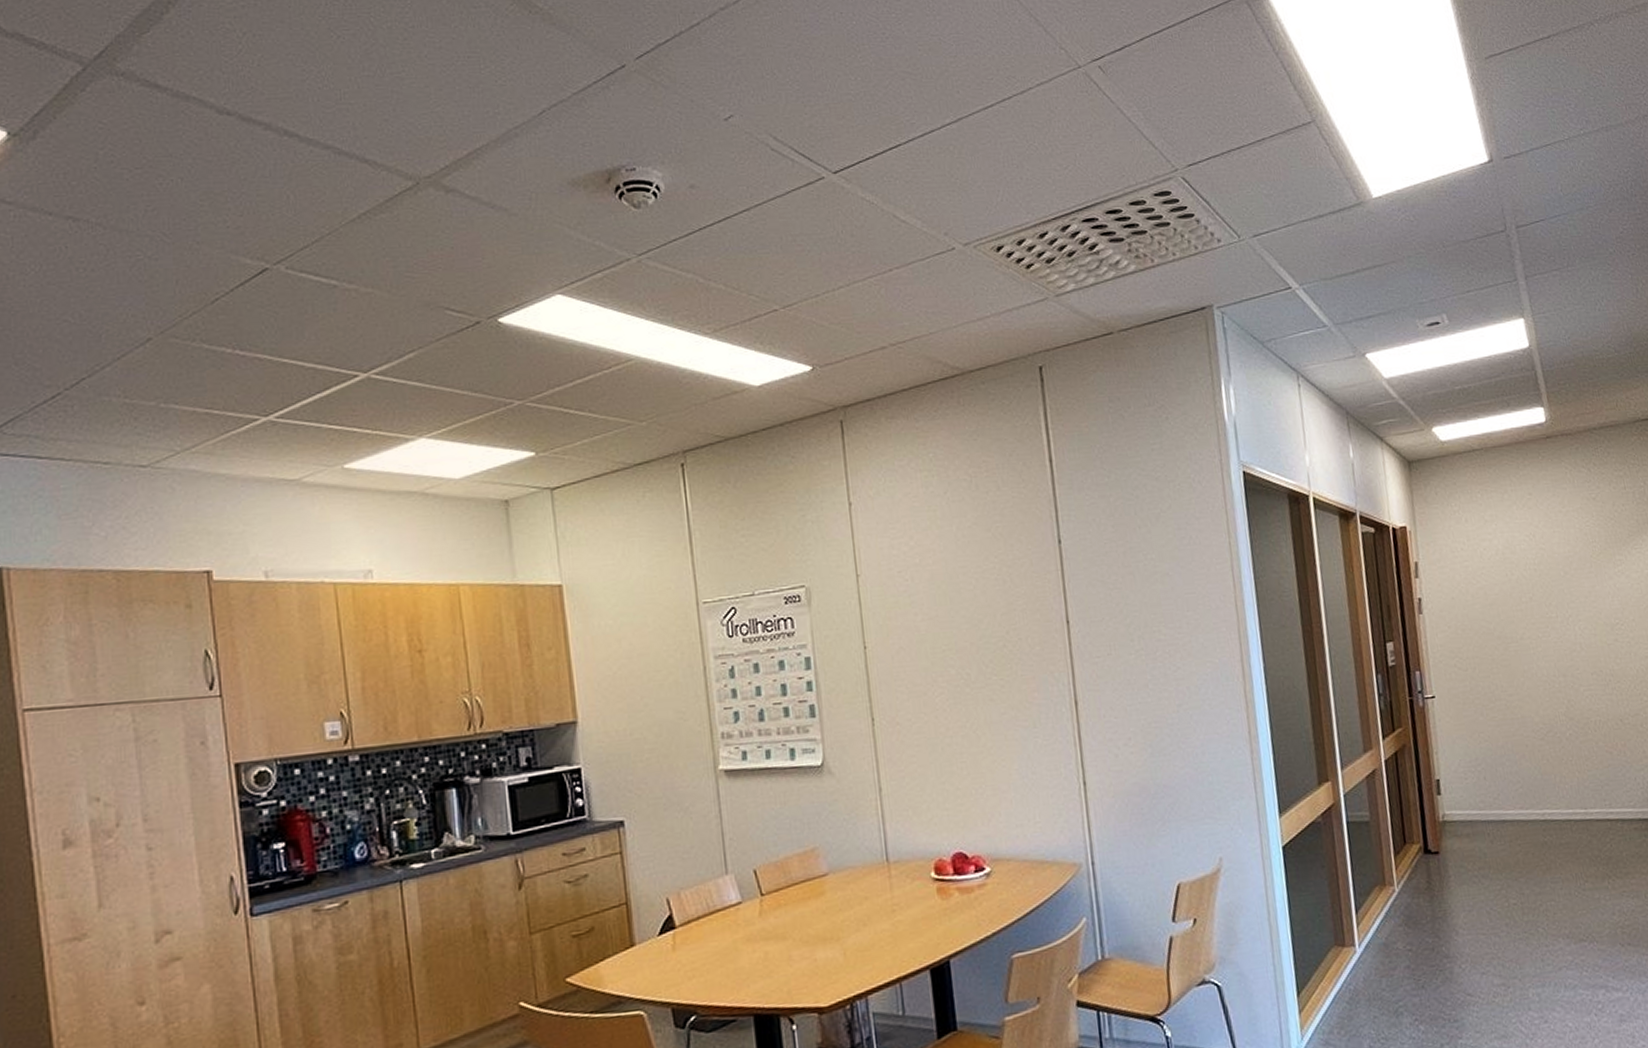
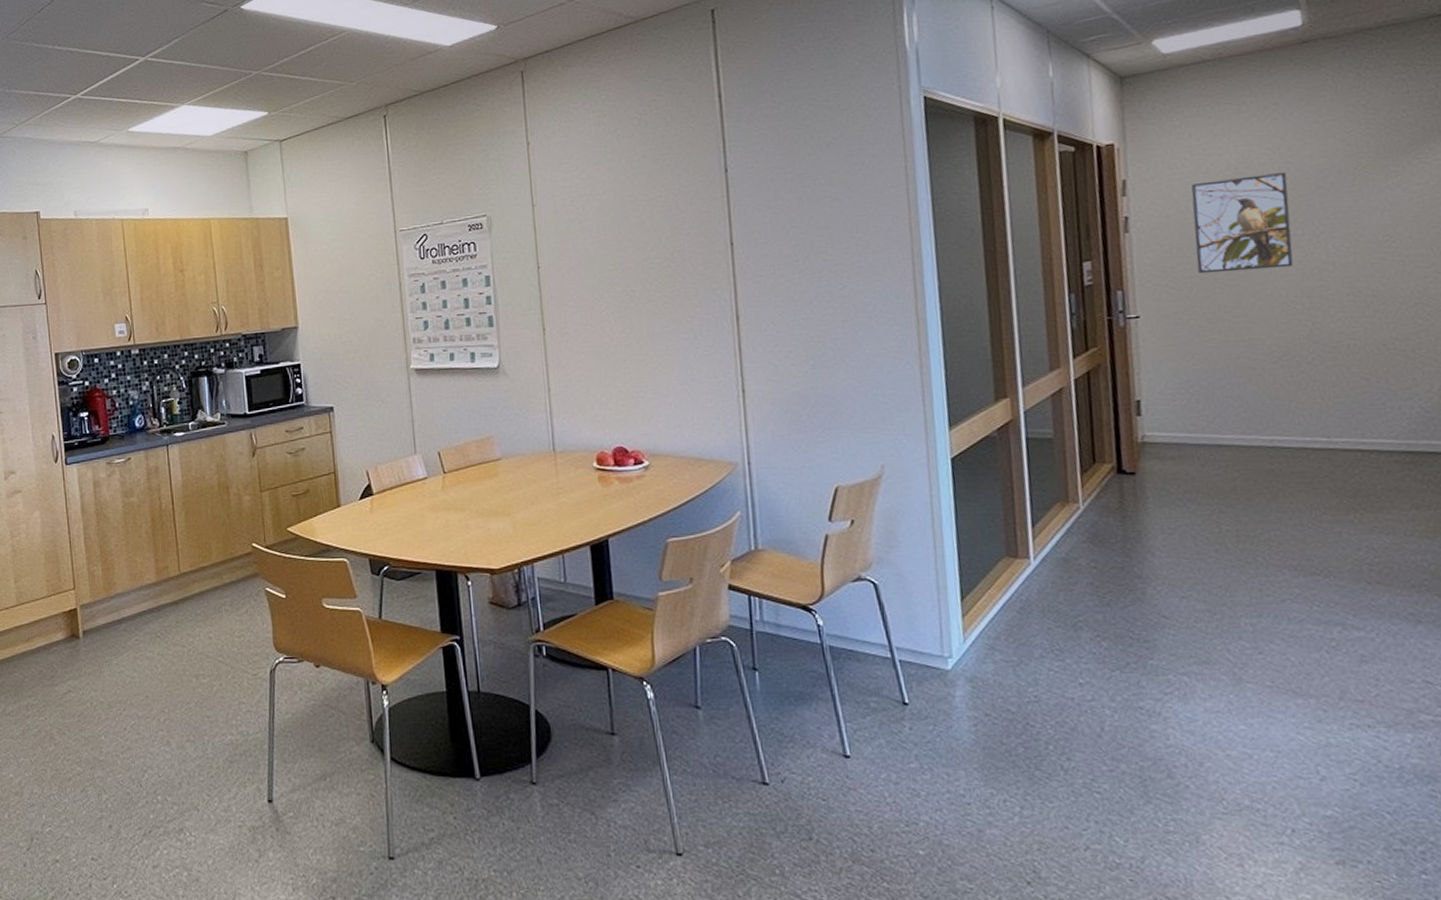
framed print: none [1469,559,1551,655] -> present [1191,173,1294,274]

